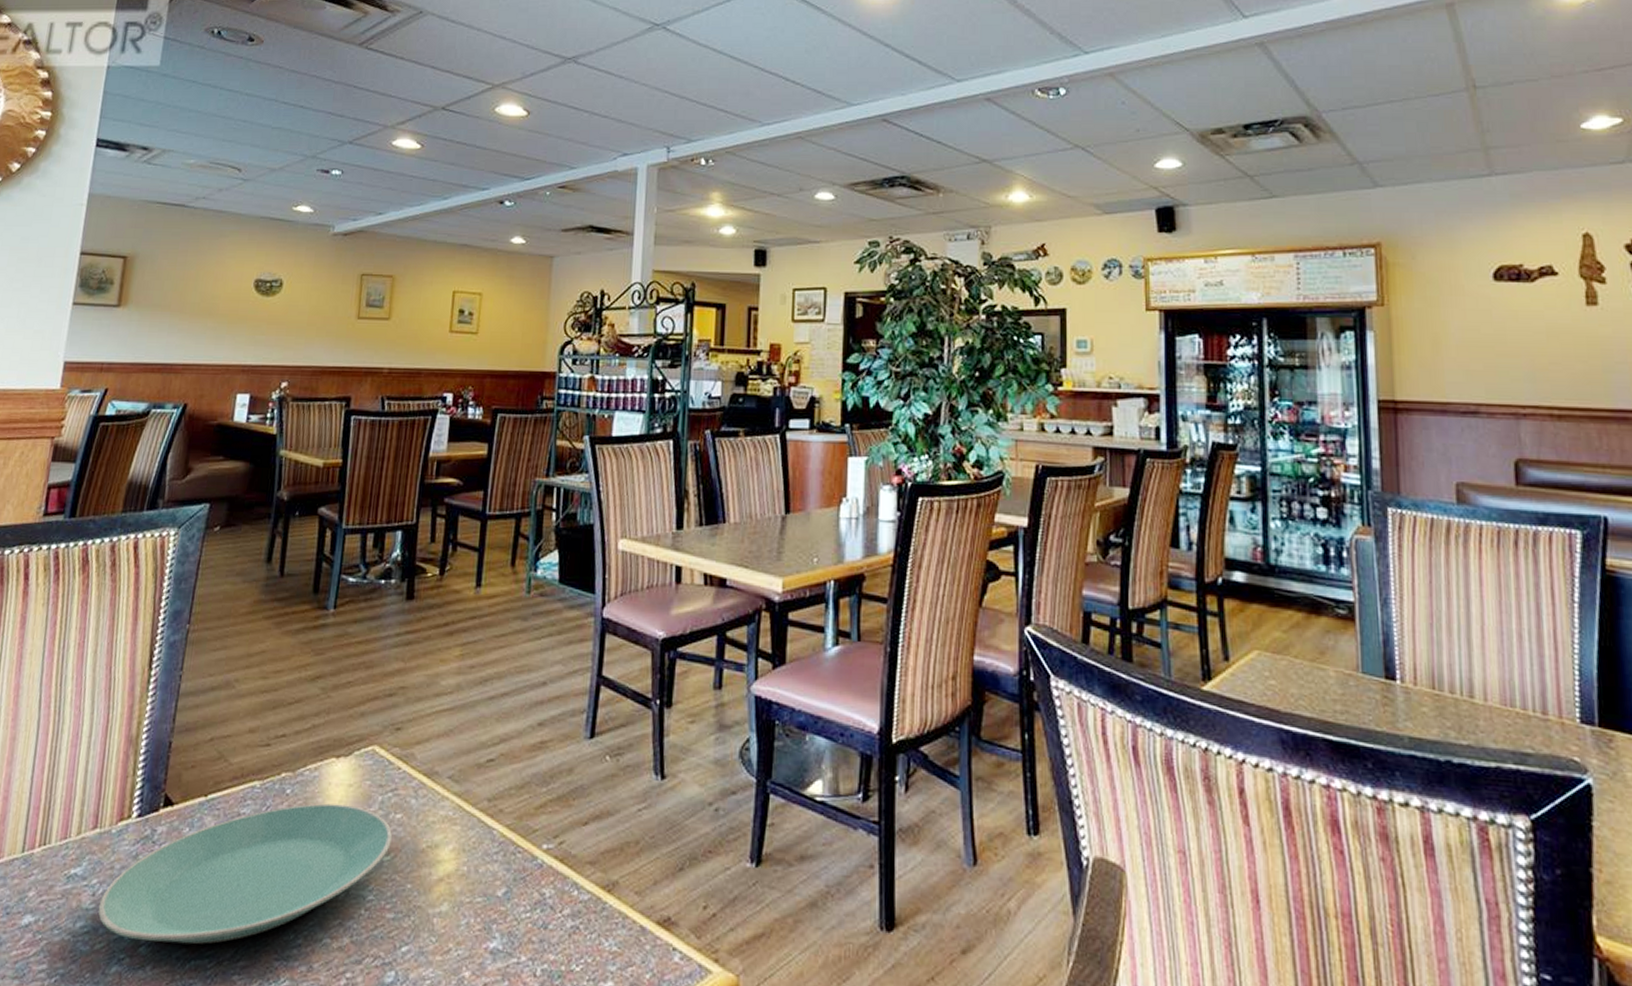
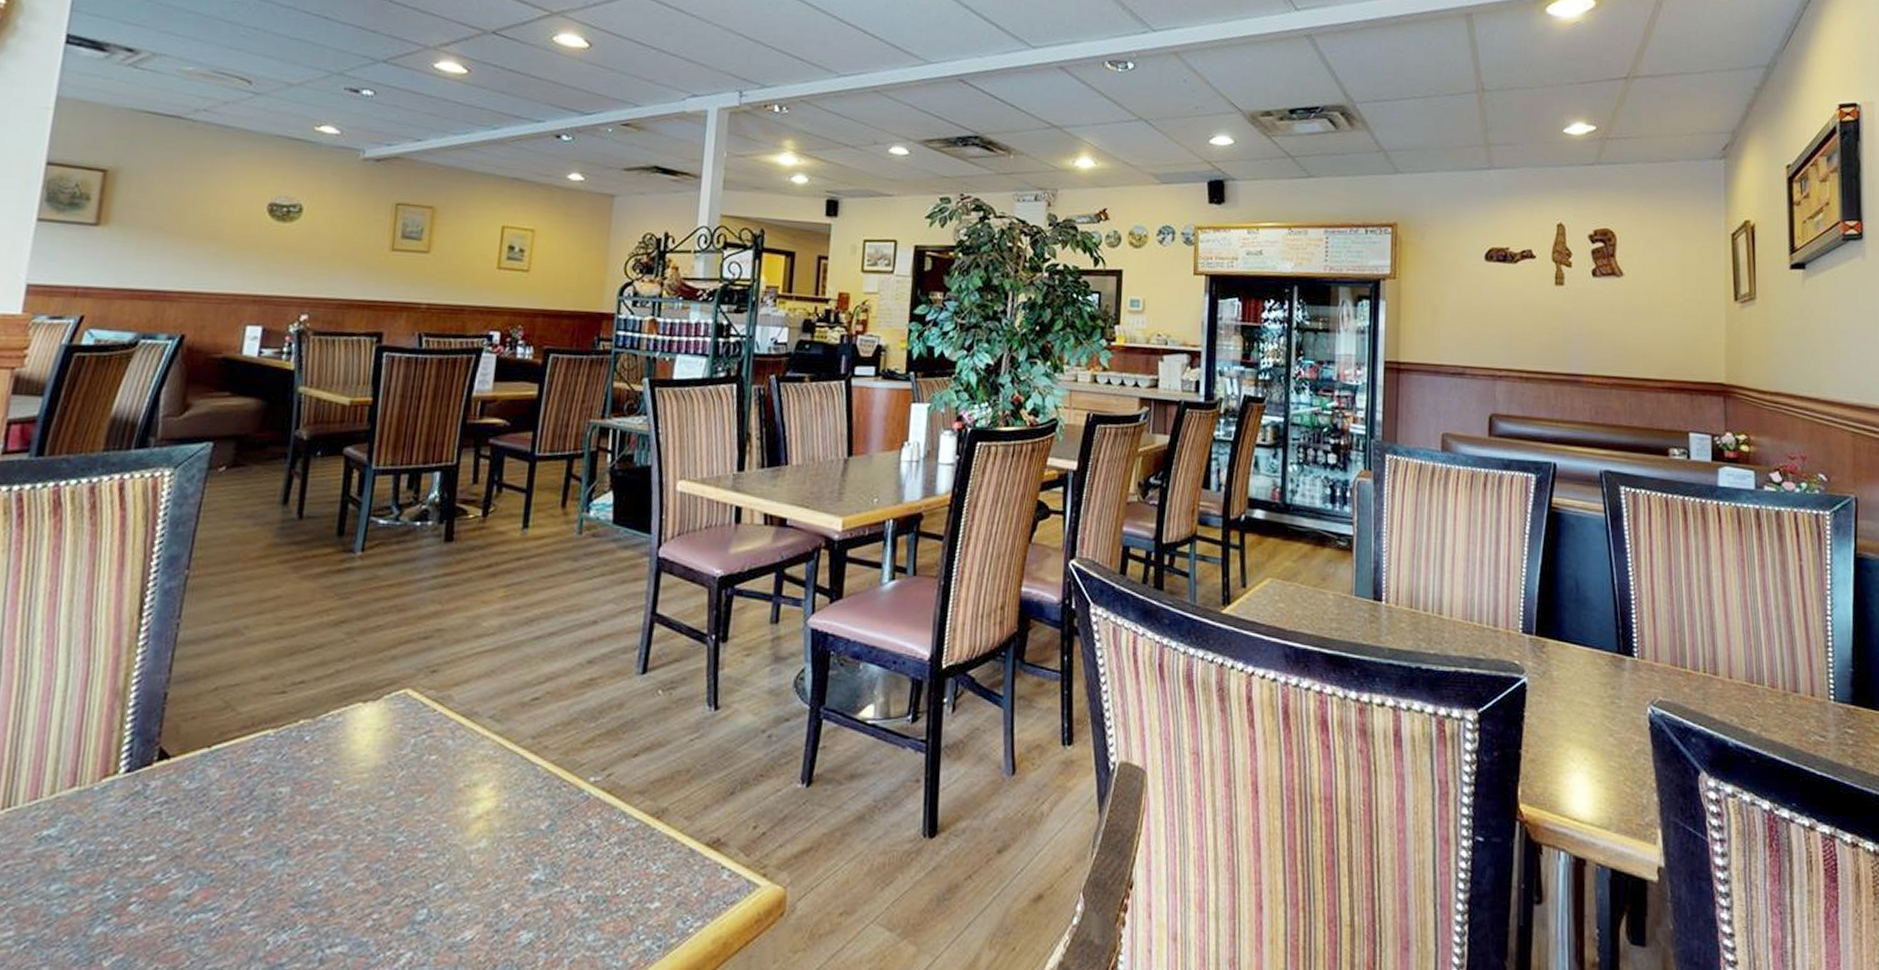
plate: present [98,803,393,944] -> none [77,748,427,899]

